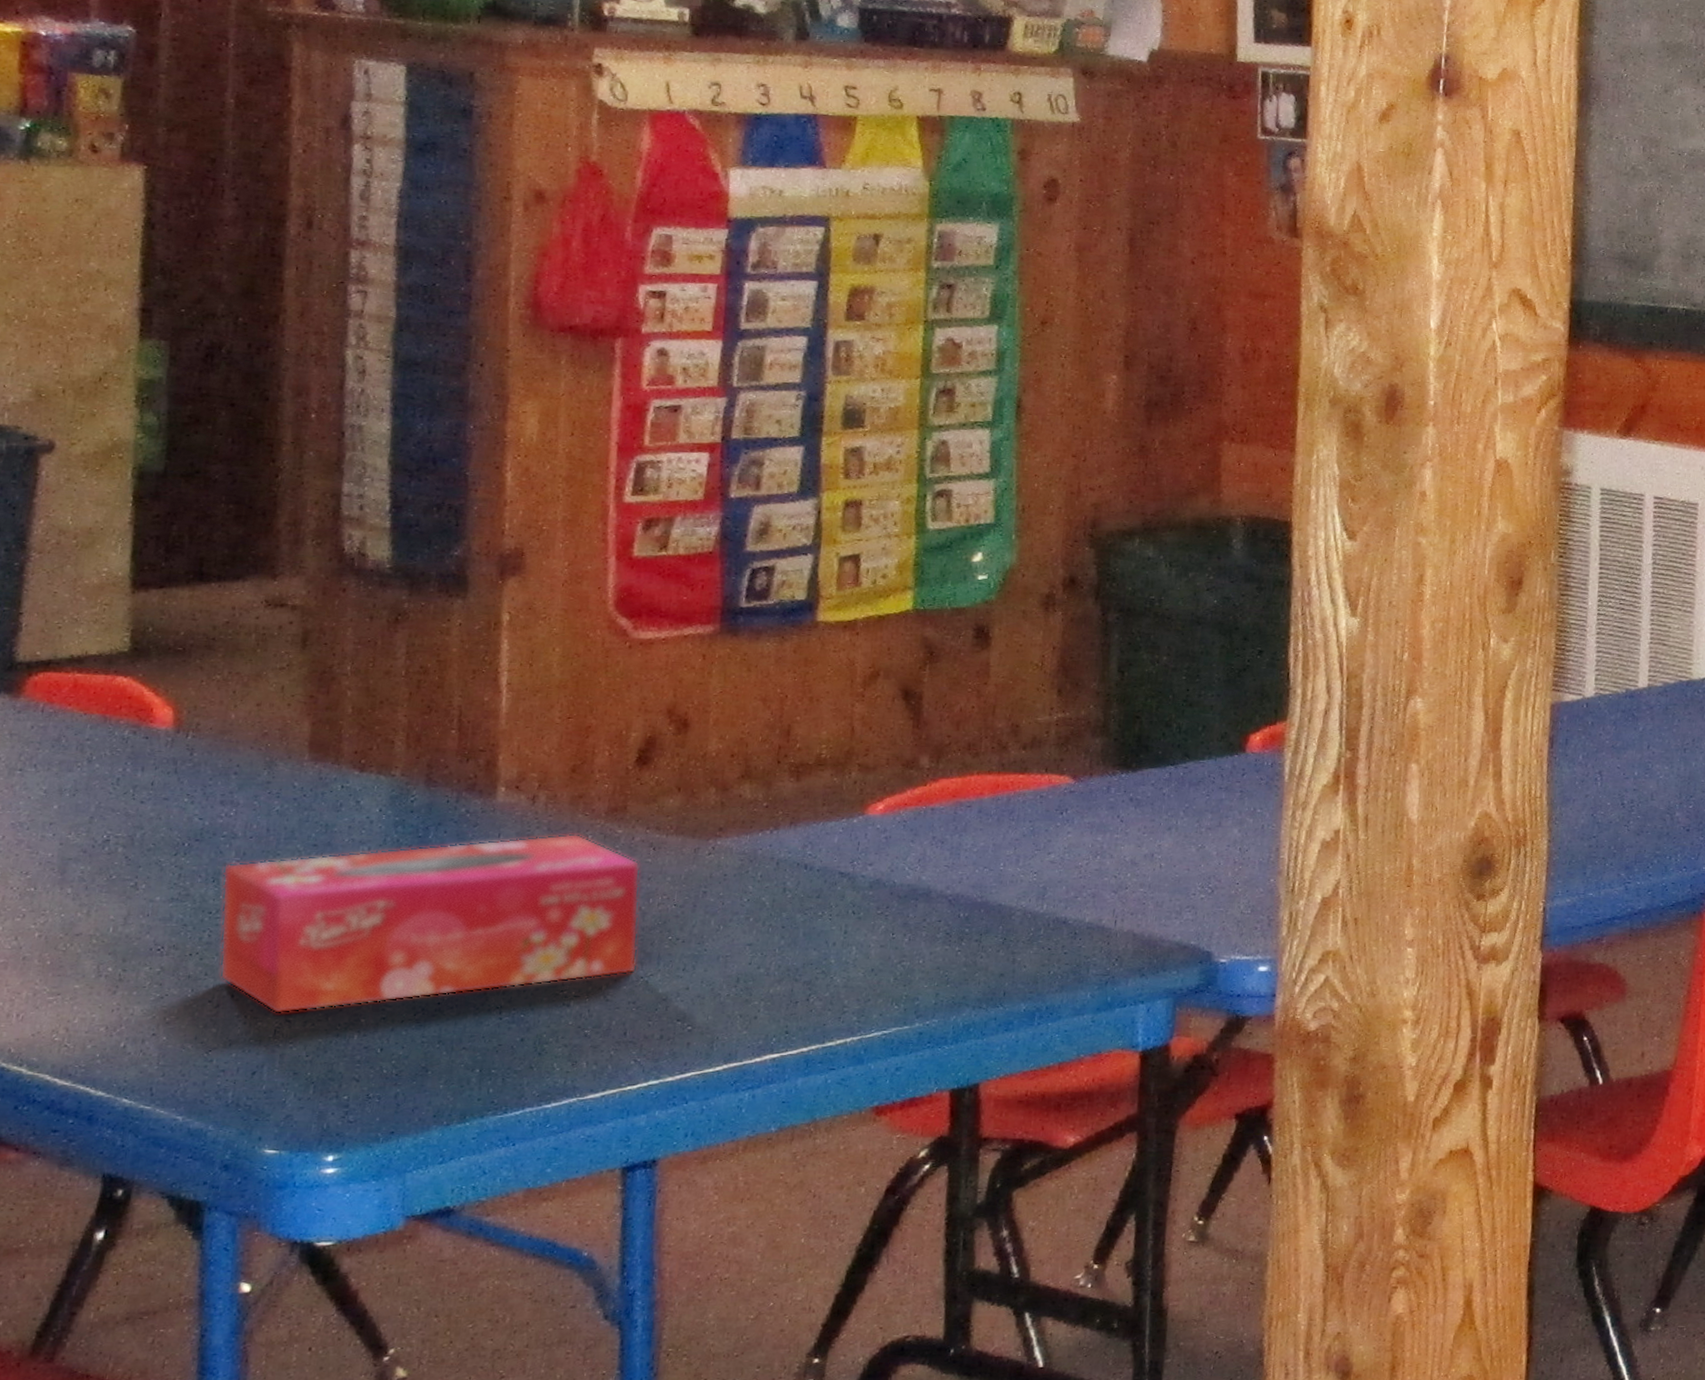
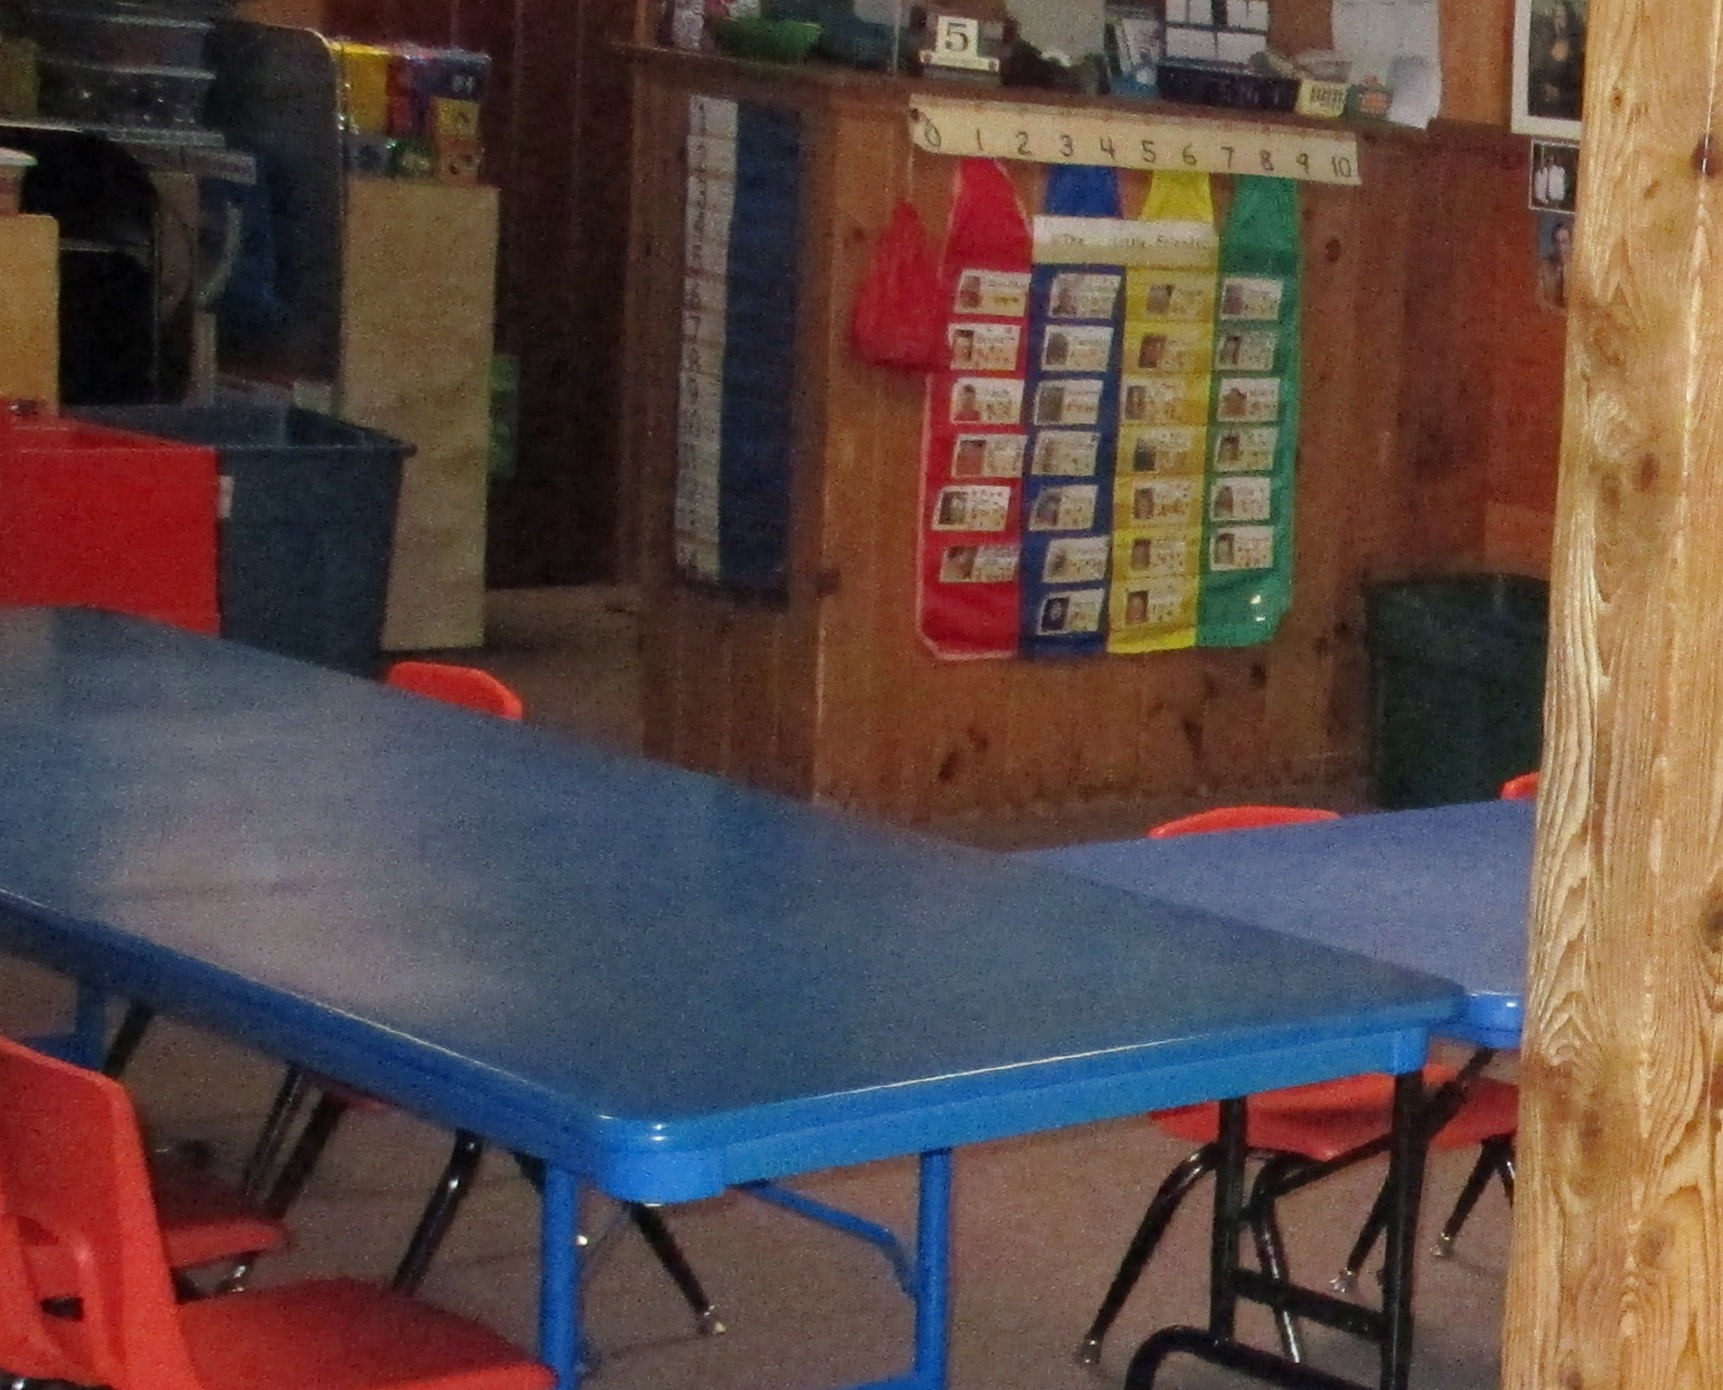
tissue box: present [220,833,641,1014] -> none [562,839,942,992]

